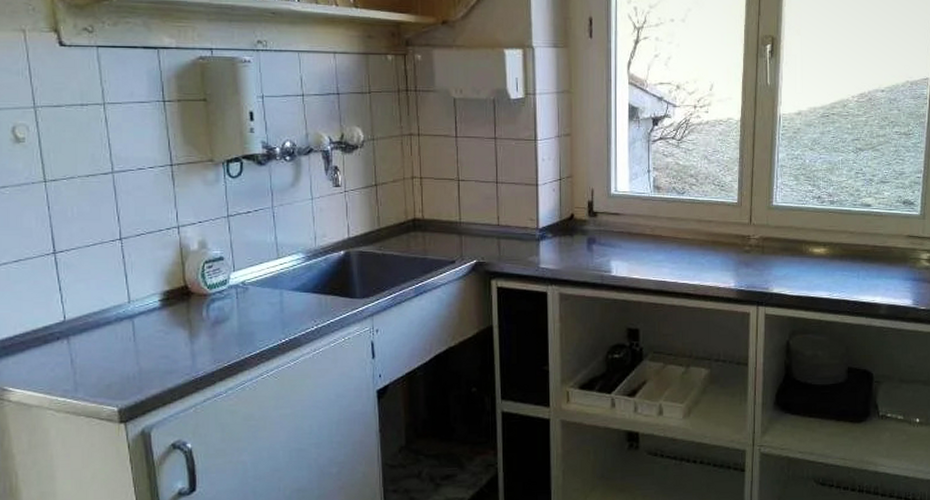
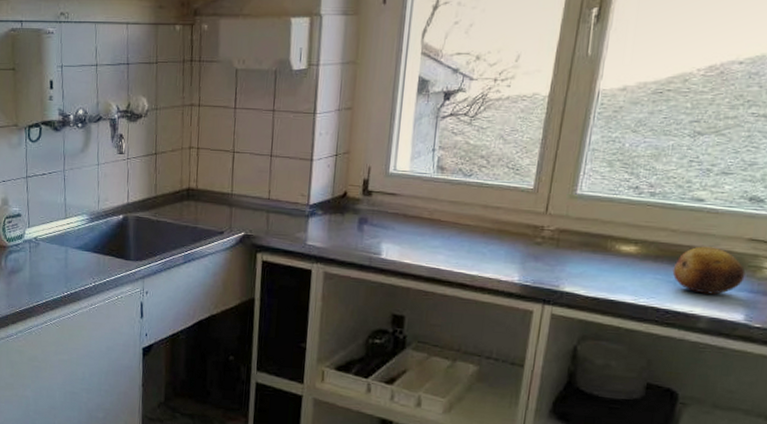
fruit: none [855,244,908,285] -> present [672,246,746,295]

